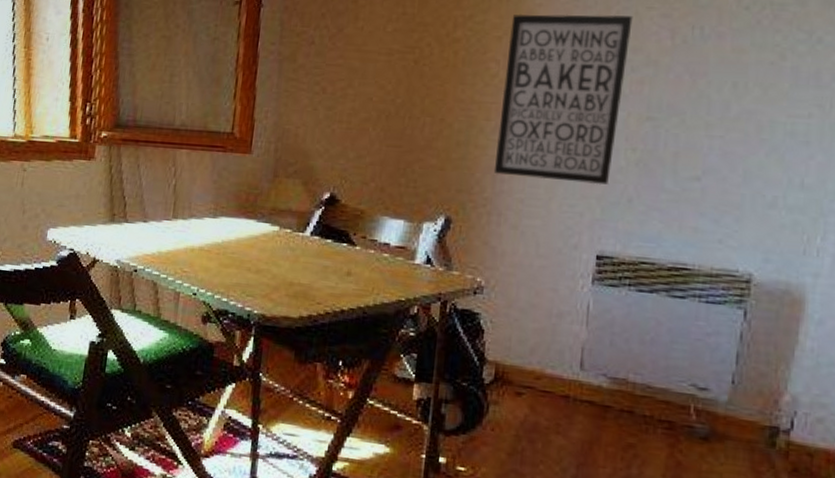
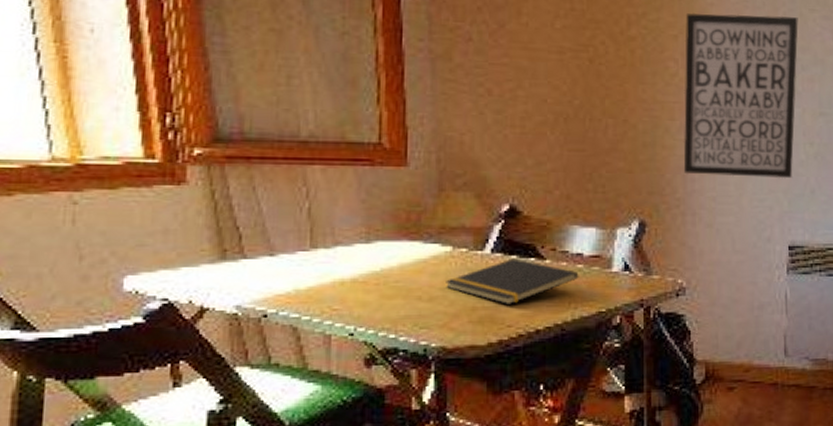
notepad: none [270,242,384,284] -> present [446,258,579,304]

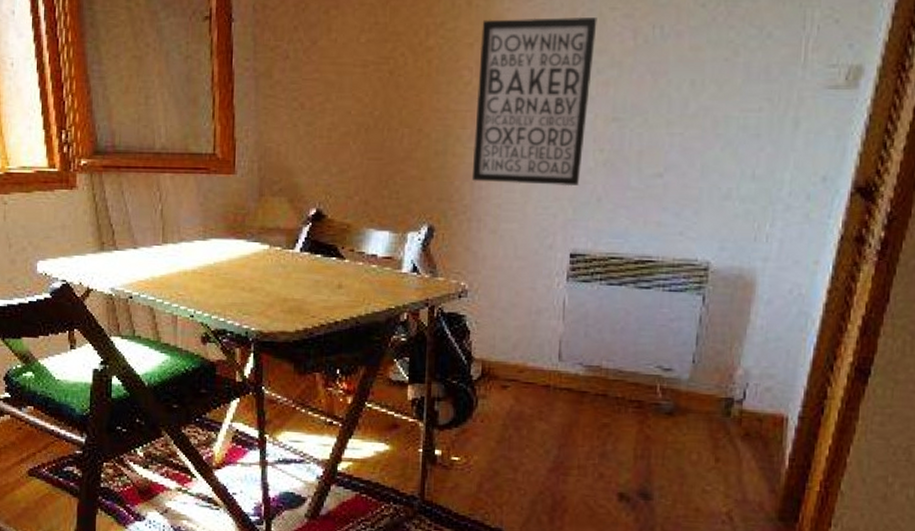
notepad: present [446,258,579,304] -> none [263,257,373,298]

